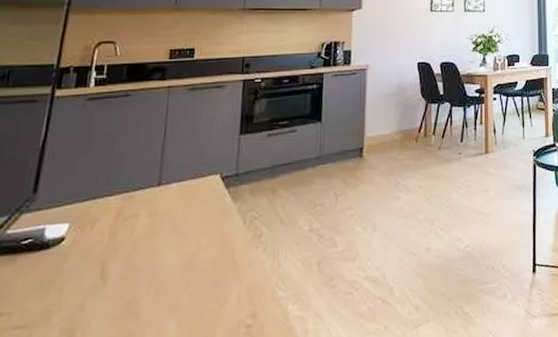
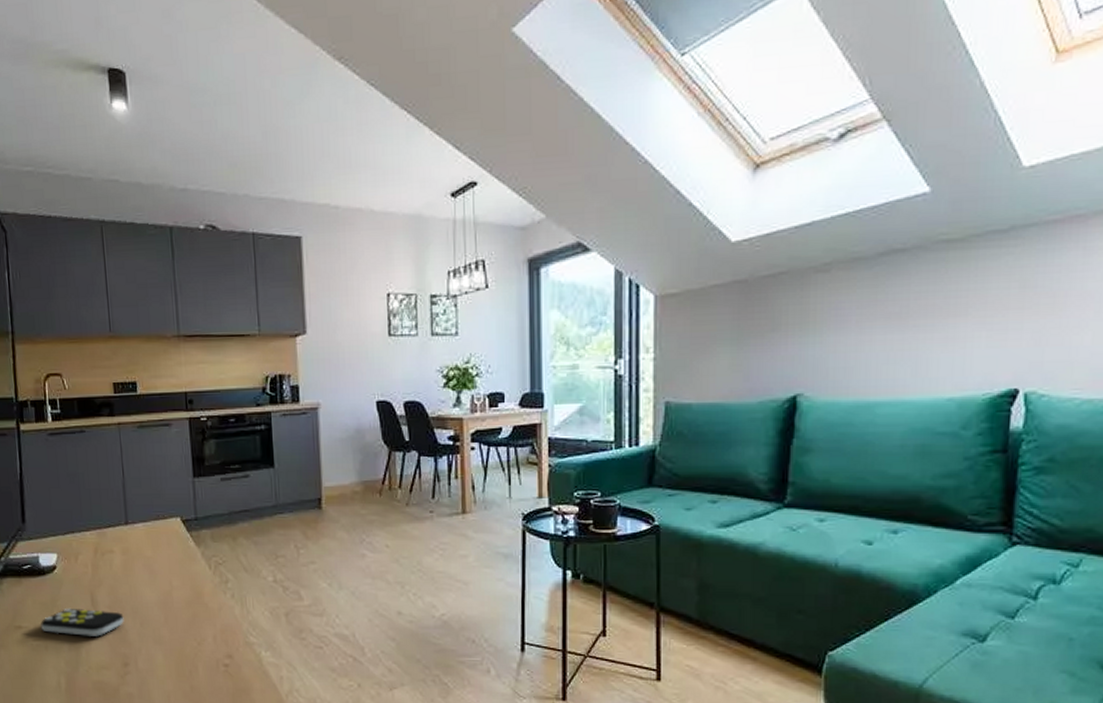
remote control: none [28,282,138,317] -> present [41,607,124,637]

